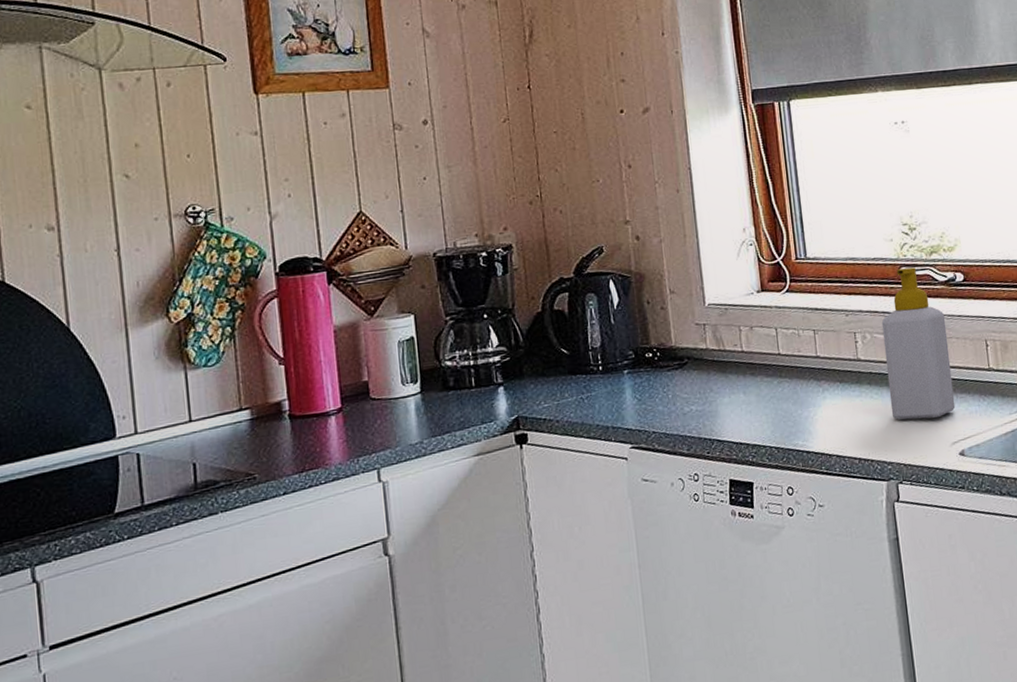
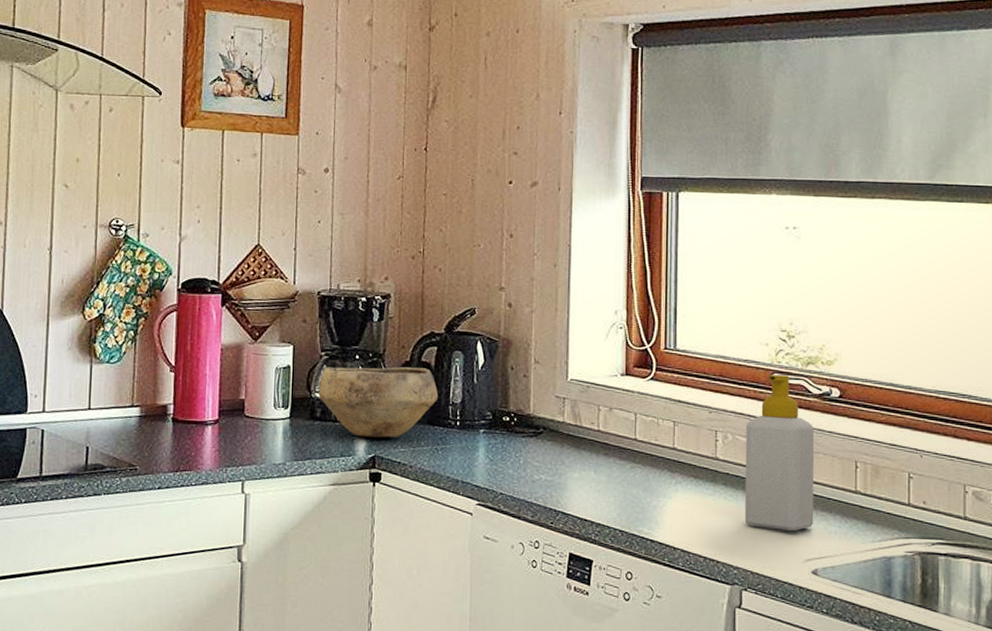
bowl: none [448,316,577,399] -> present [318,367,439,438]

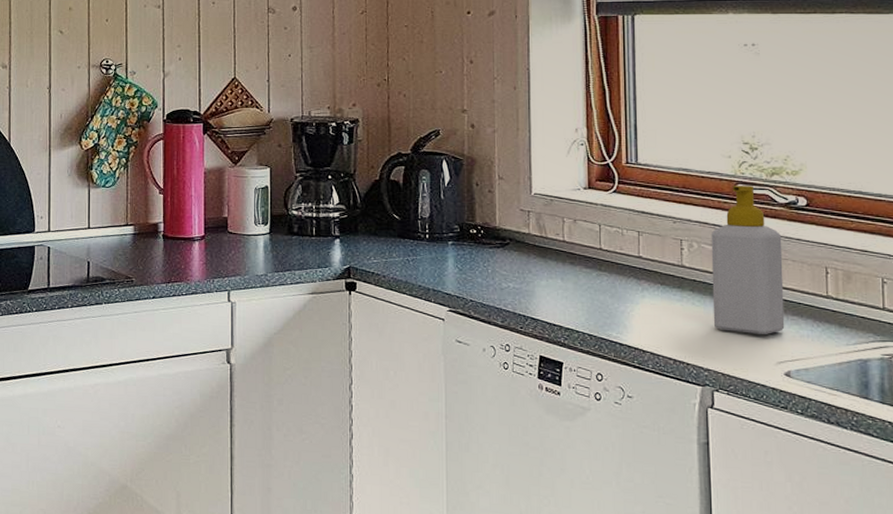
bowl: present [318,367,439,438] -> none [295,185,408,251]

